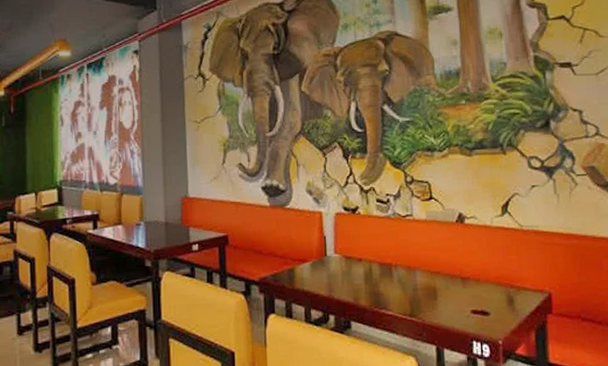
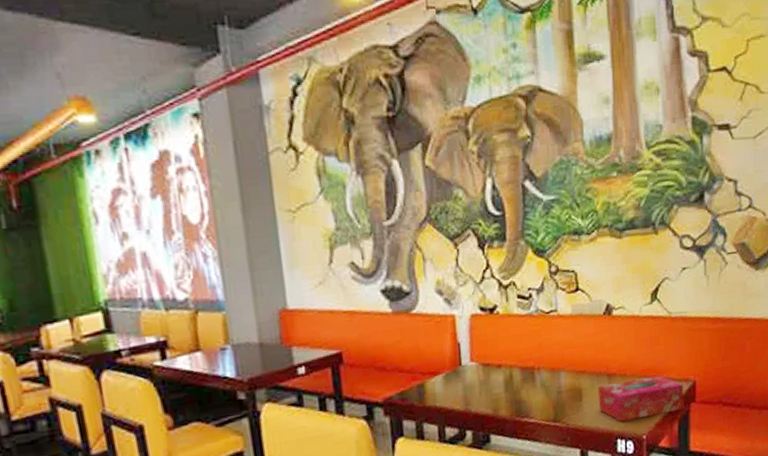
tissue box: none [452,283,541,325] -> present [597,375,685,422]

